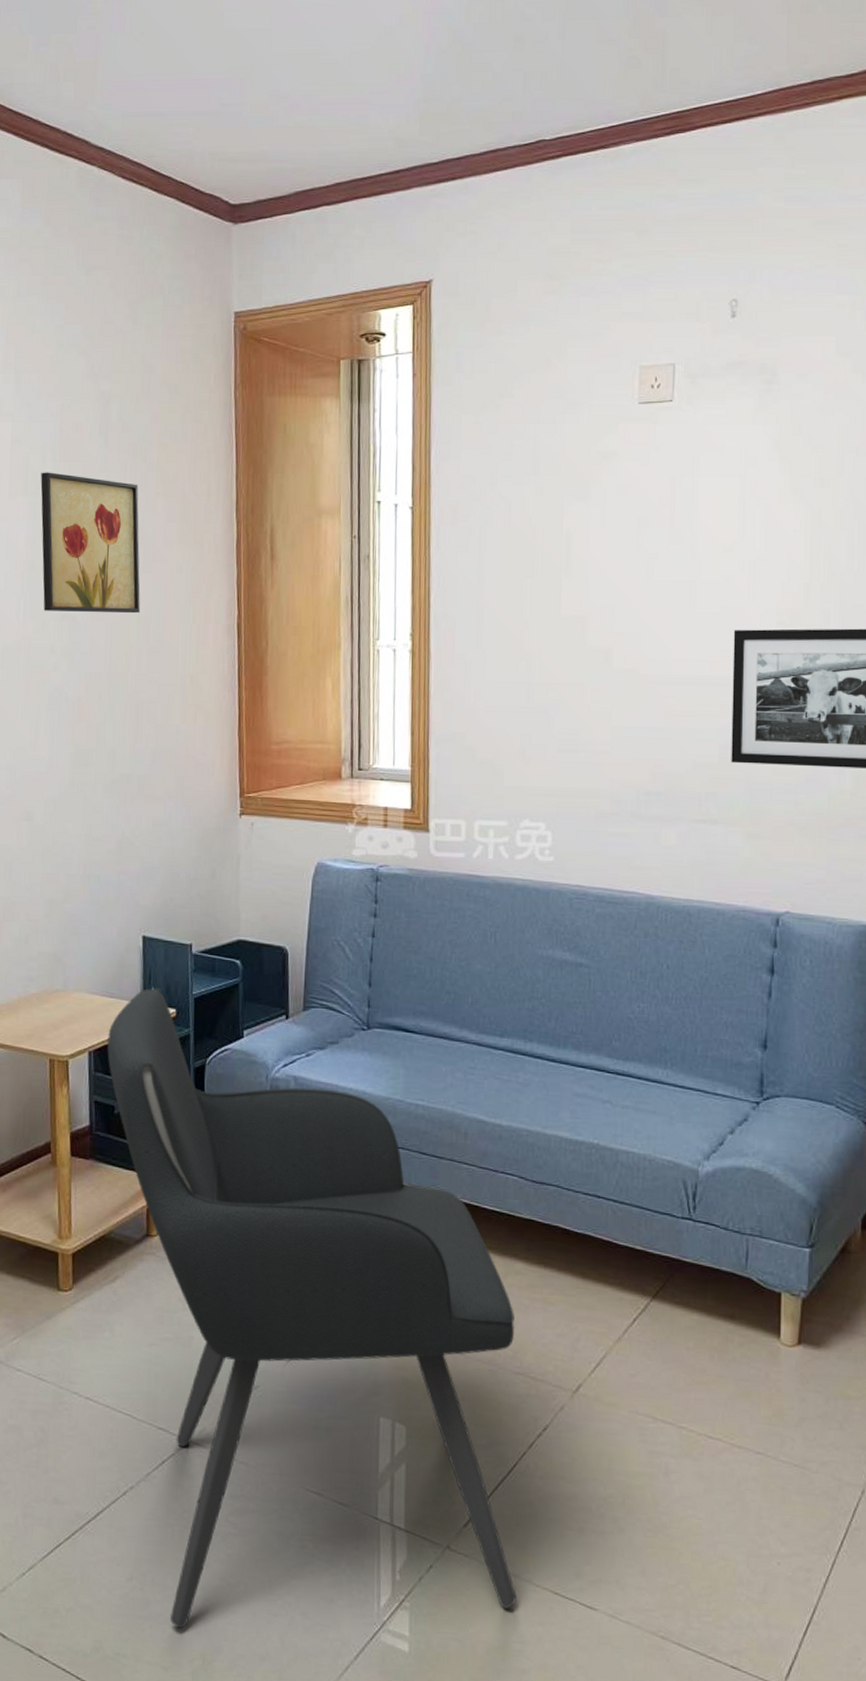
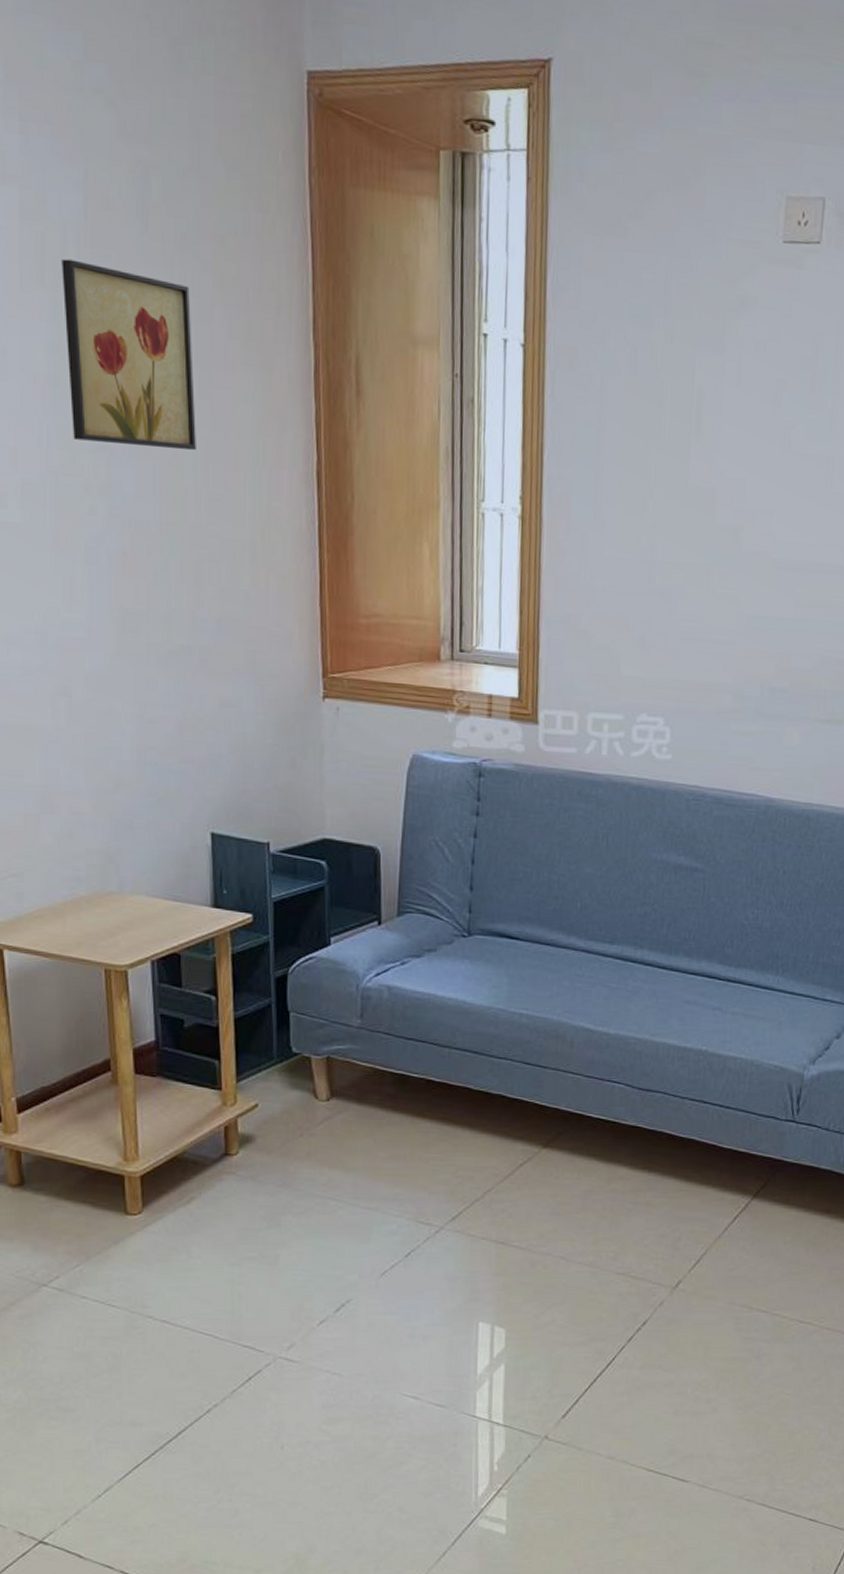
armchair: present [107,988,516,1629] -> none [173,890,618,1534]

